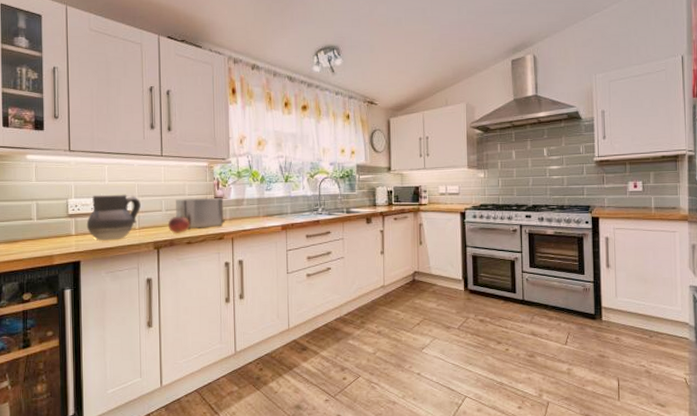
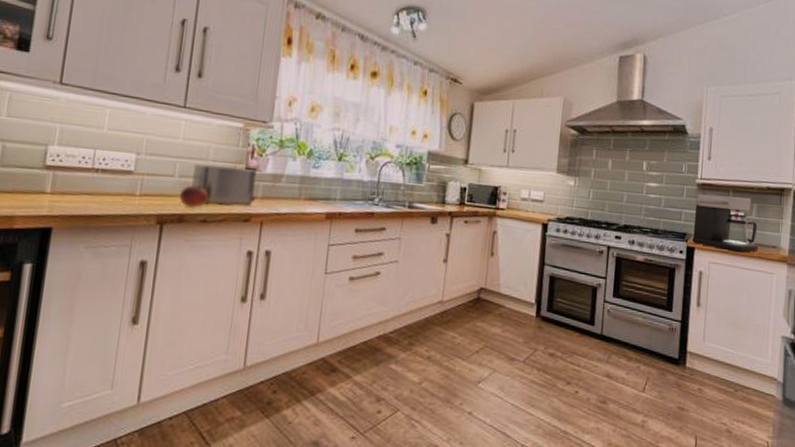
ceramic jug: present [86,194,141,241] -> none [68,144,148,207]
coffee maker: none [595,167,659,217] -> present [692,193,759,253]

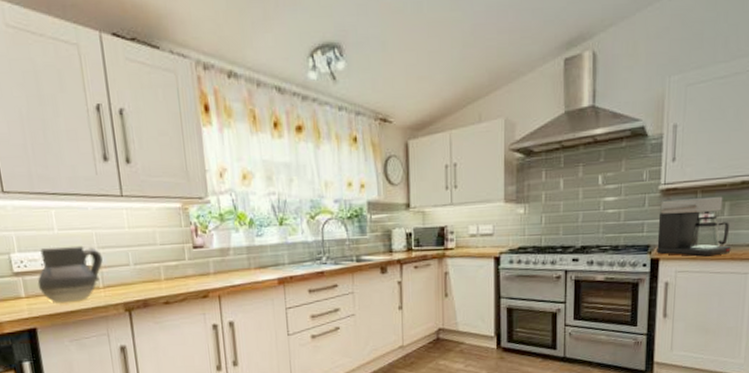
ceramic jug: none [68,144,148,207] -> present [37,245,103,304]
fruit: present [179,184,209,209] -> none [138,270,166,293]
toaster: present [191,164,257,207] -> none [145,247,208,287]

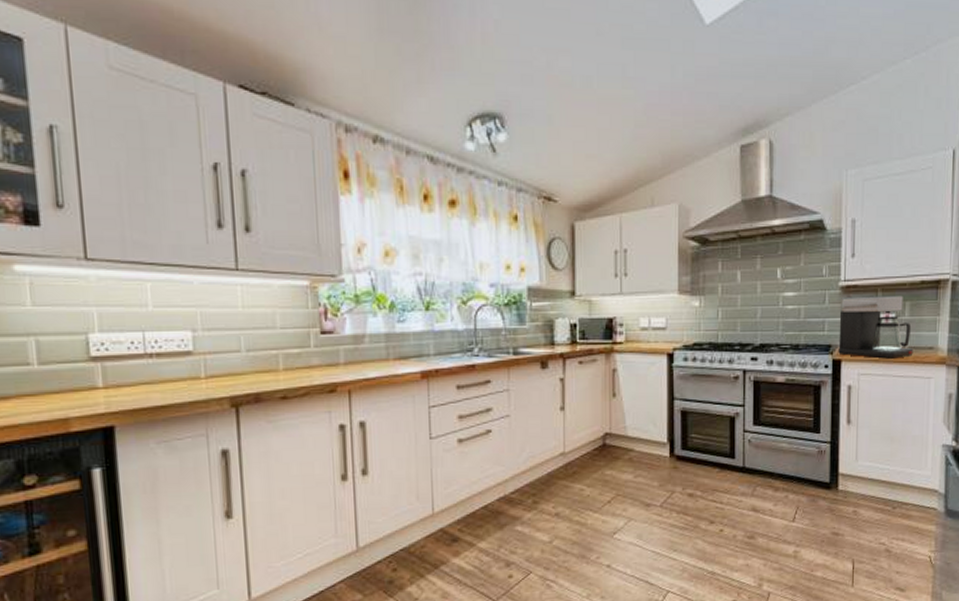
ceramic jug: present [37,245,103,304] -> none [120,326,207,396]

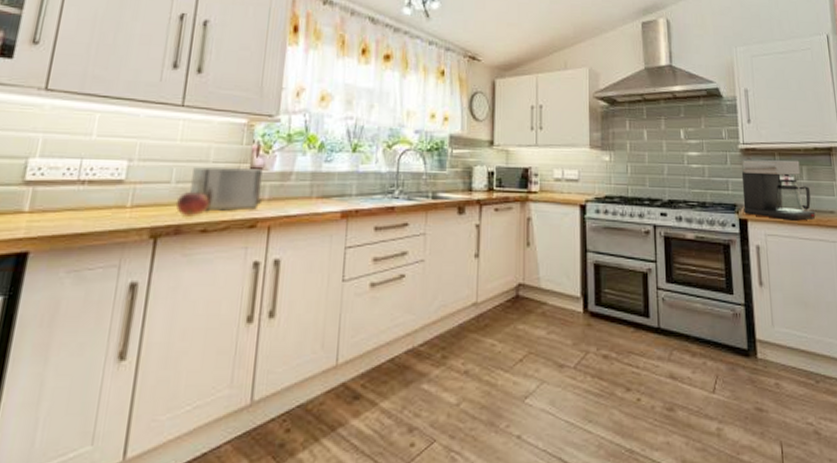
fruit: none [250,358,284,386] -> present [175,191,209,218]
toaster: none [261,333,337,379] -> present [189,167,263,212]

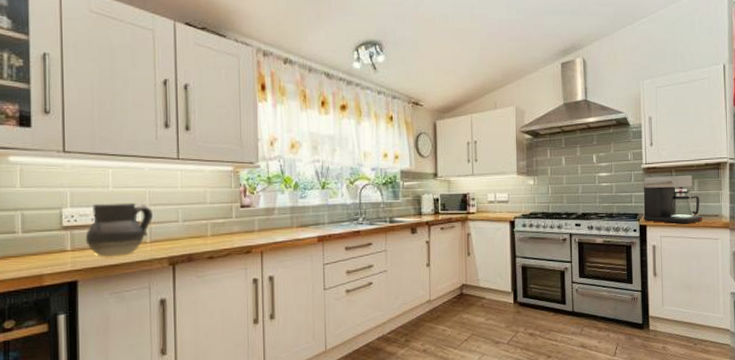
ceramic jug: none [49,154,141,223] -> present [85,202,153,257]
fruit: present [175,191,209,218] -> none [185,227,211,248]
toaster: present [189,167,263,212] -> none [194,207,253,243]

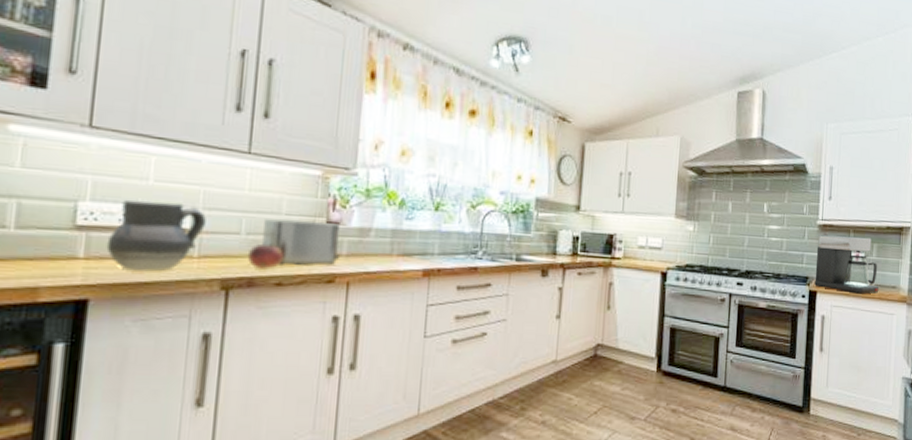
fruit: none [185,227,211,248] -> present [247,243,283,271]
toaster: none [194,207,253,243] -> present [261,219,340,266]

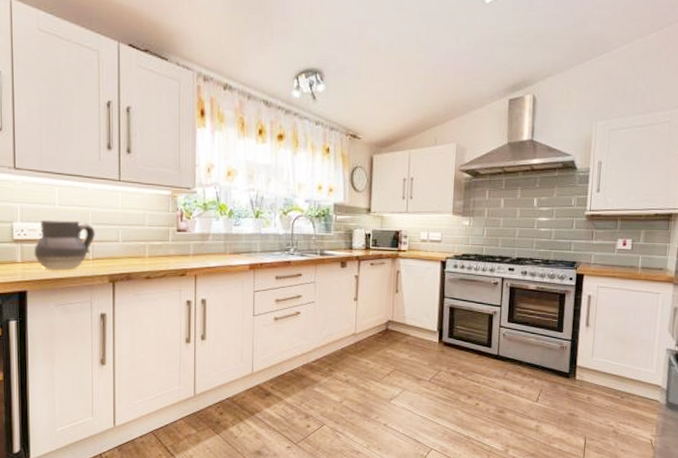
fruit: present [247,243,283,271] -> none [125,248,149,268]
toaster: present [261,219,340,266] -> none [133,230,188,264]
coffee maker: present [814,235,879,294] -> none [581,224,646,276]

